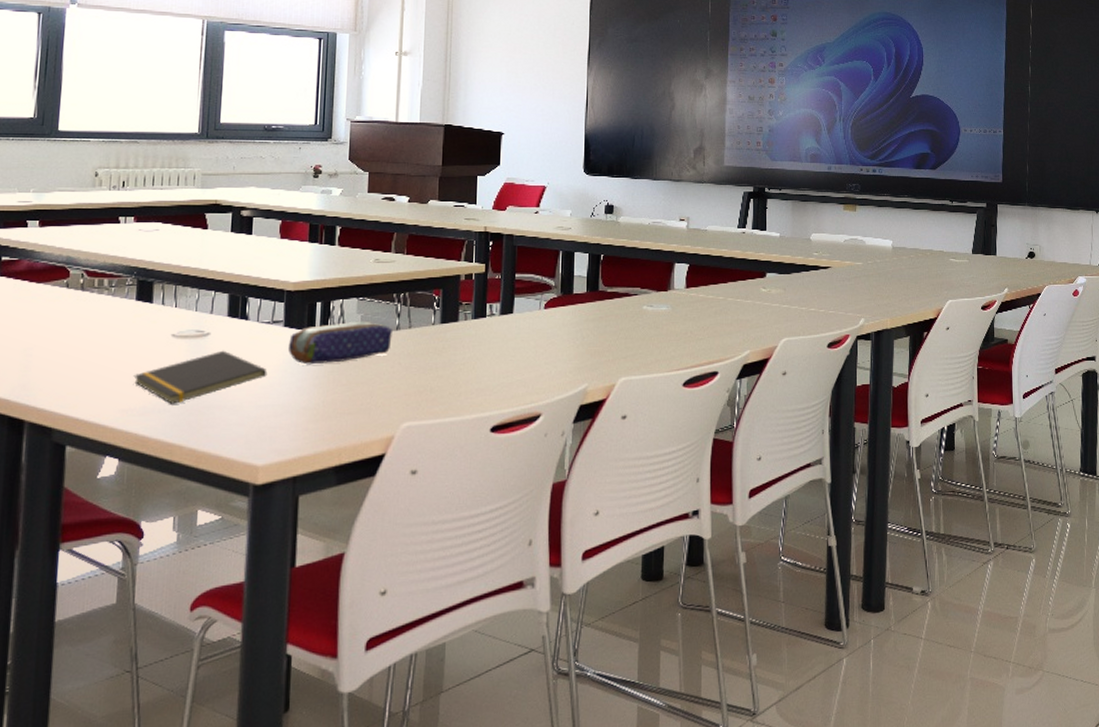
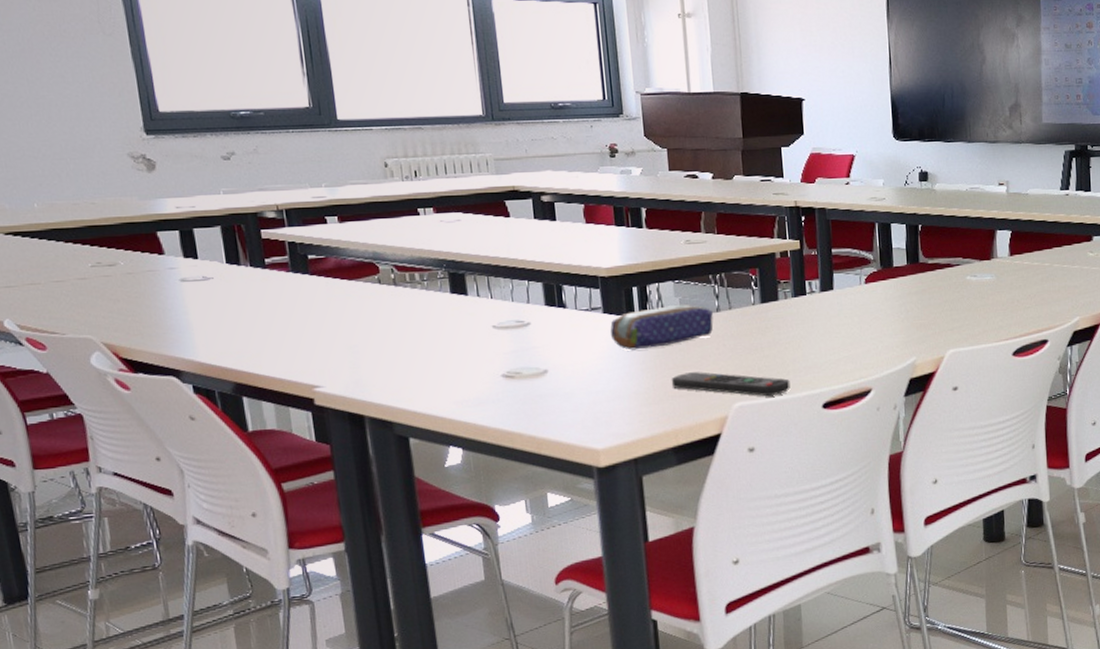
notepad: present [133,350,268,404] -> none [462,339,594,394]
remote control: none [342,389,461,418] -> present [671,372,790,397]

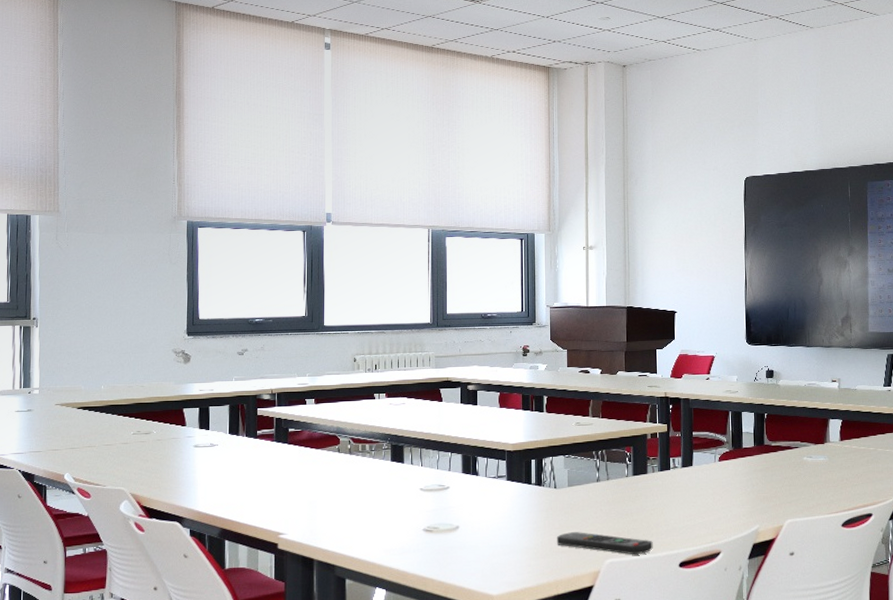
pencil case: present [610,304,714,350] -> none [512,474,594,512]

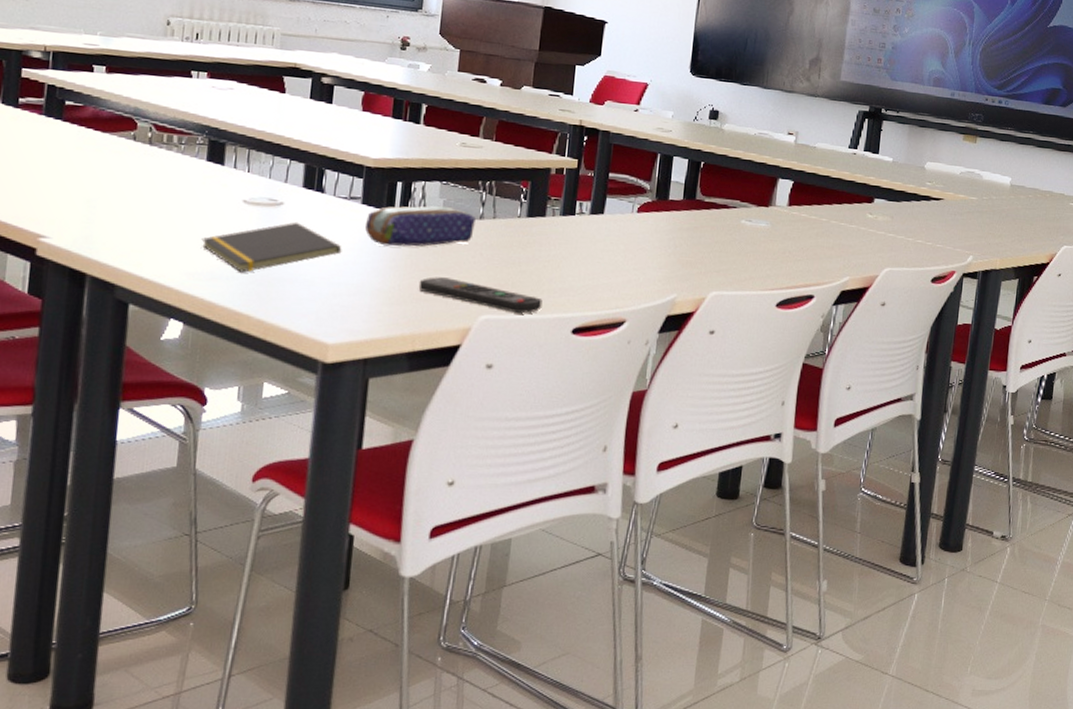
notepad: none [393,500,496,545] -> present [201,222,342,272]
pencil case: none [512,474,594,512] -> present [365,205,476,247]

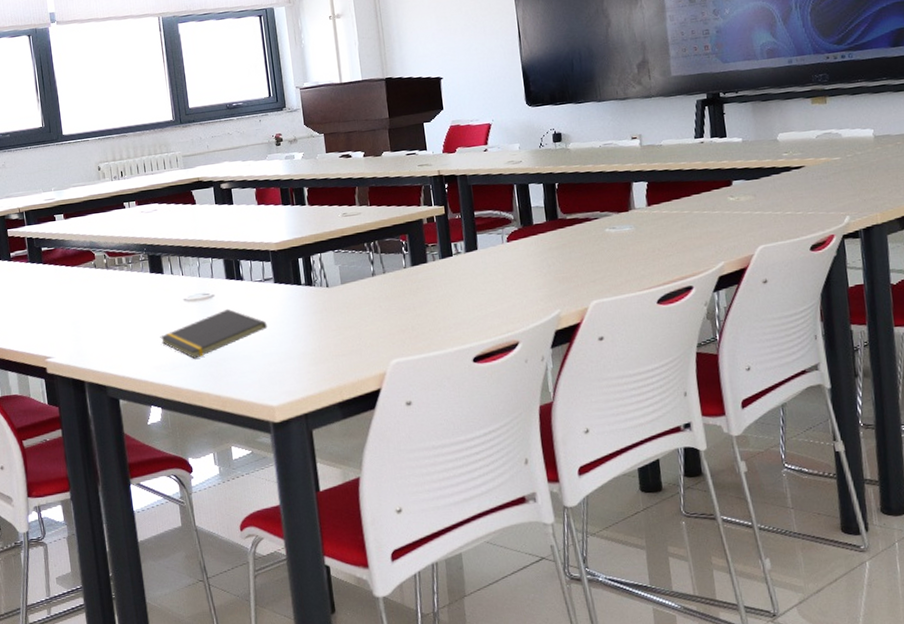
pencil case: present [365,205,476,247] -> none [281,271,370,315]
remote control: present [418,277,543,314] -> none [334,332,442,353]

